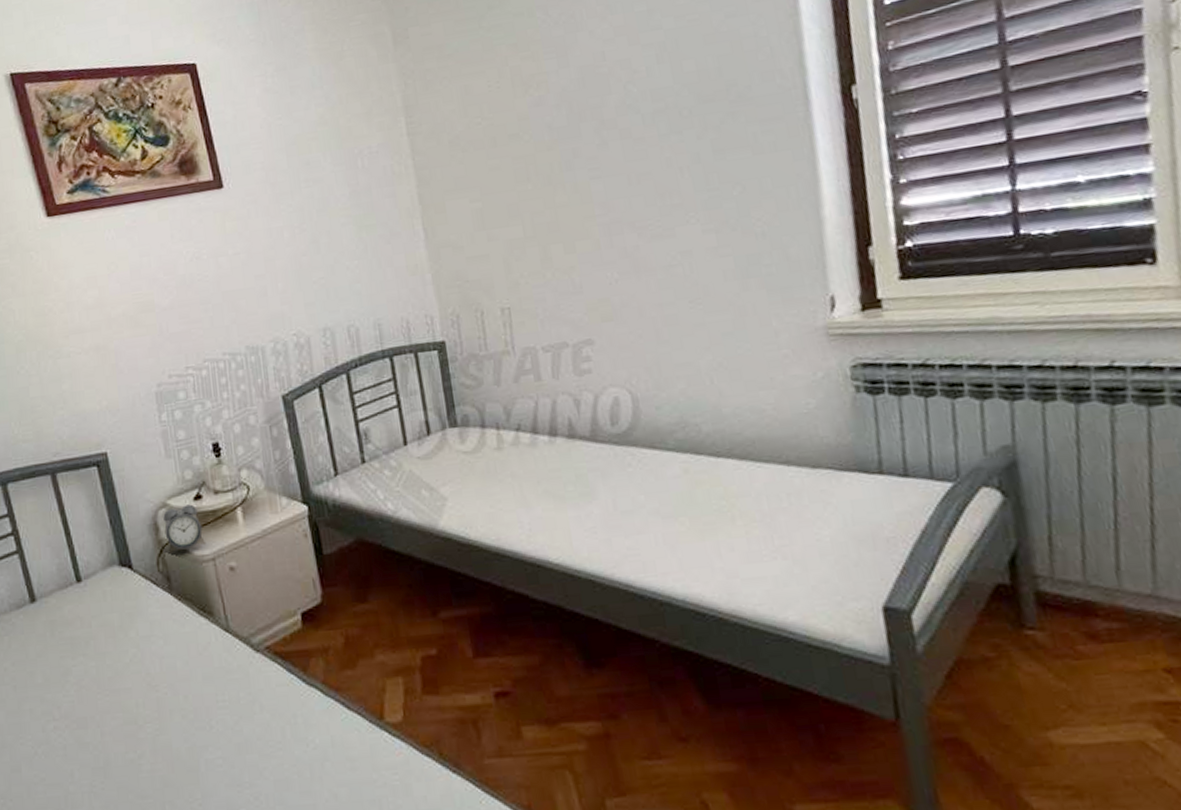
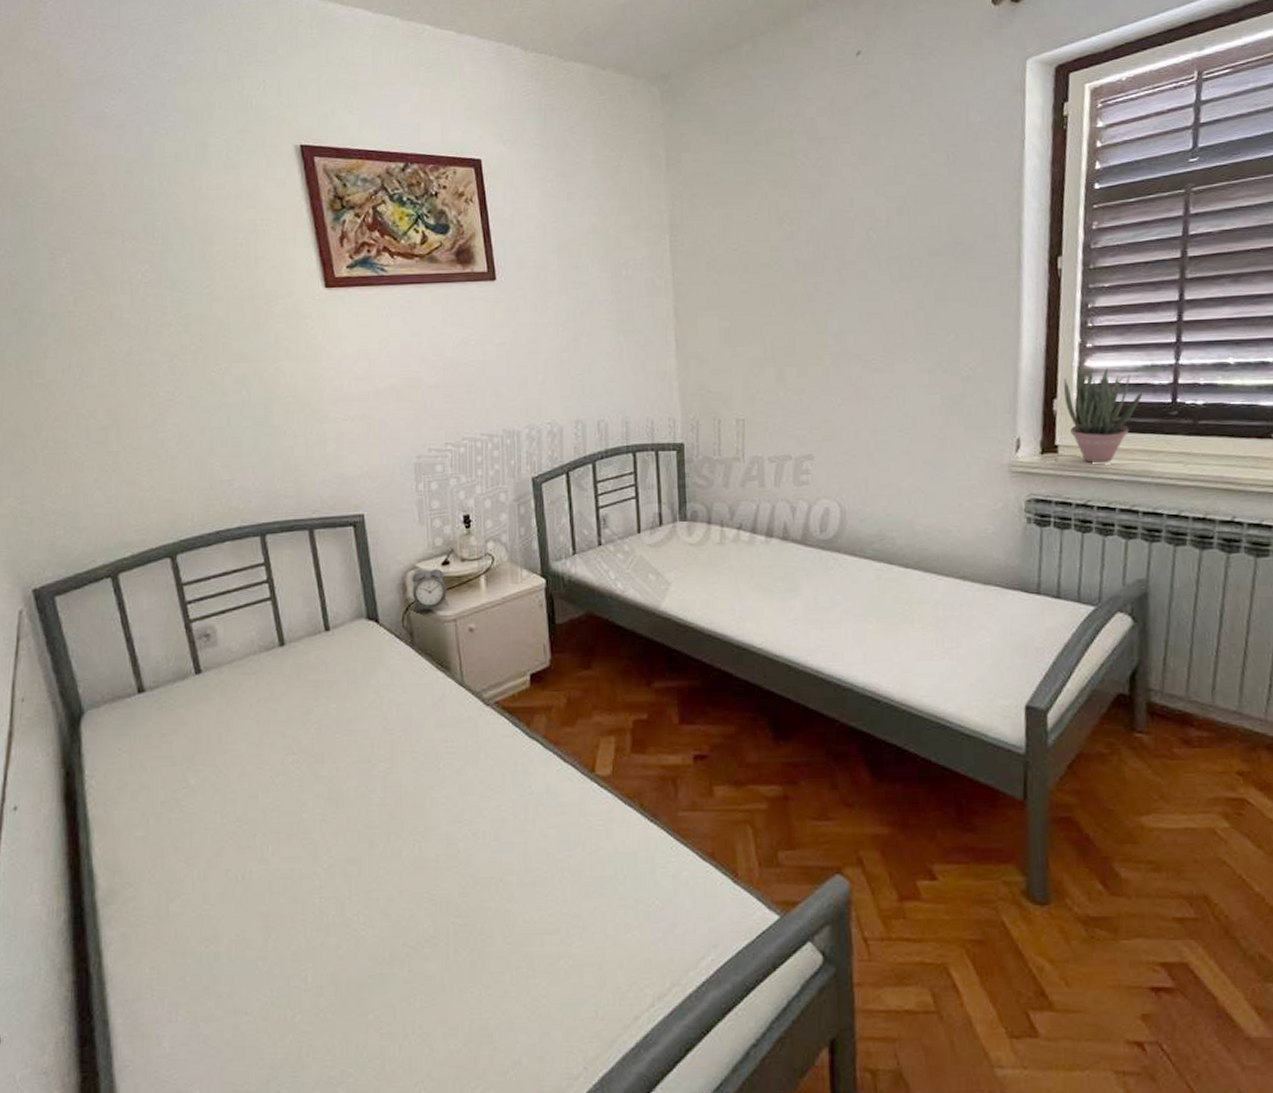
potted plant: none [877,204,977,316] -> present [1064,368,1143,464]

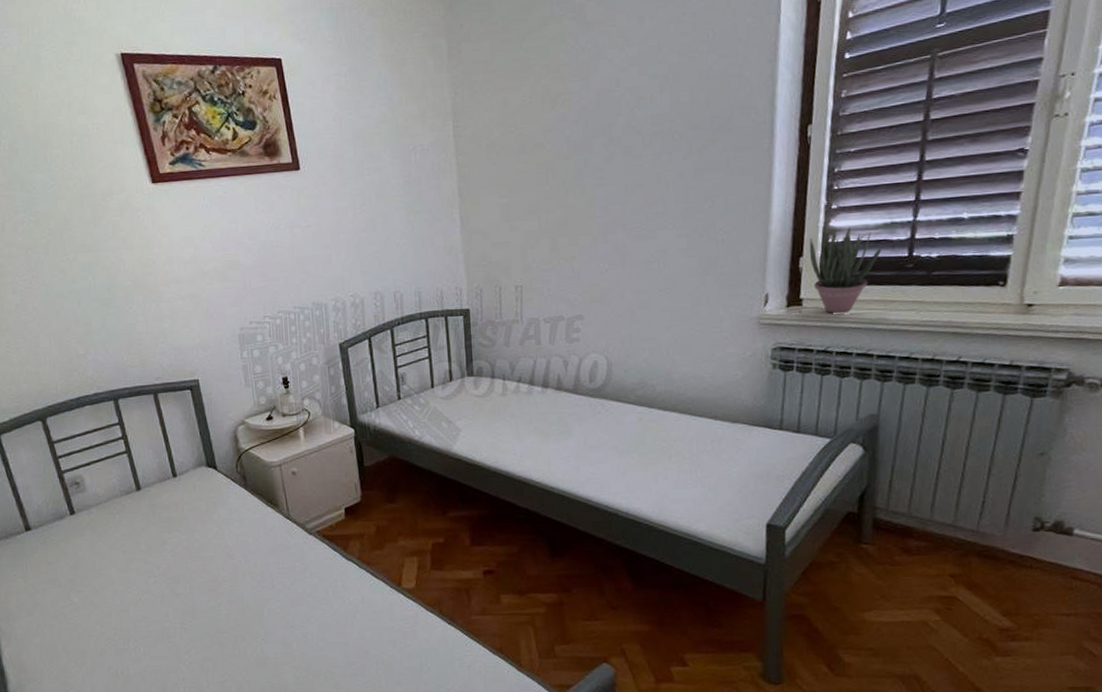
alarm clock: present [412,569,450,612] -> none [242,423,275,460]

